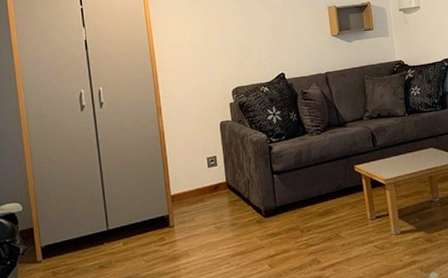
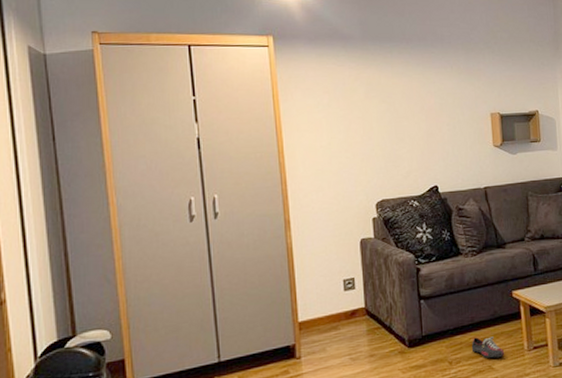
shoe: none [319,207,350,228] -> present [471,336,505,359]

